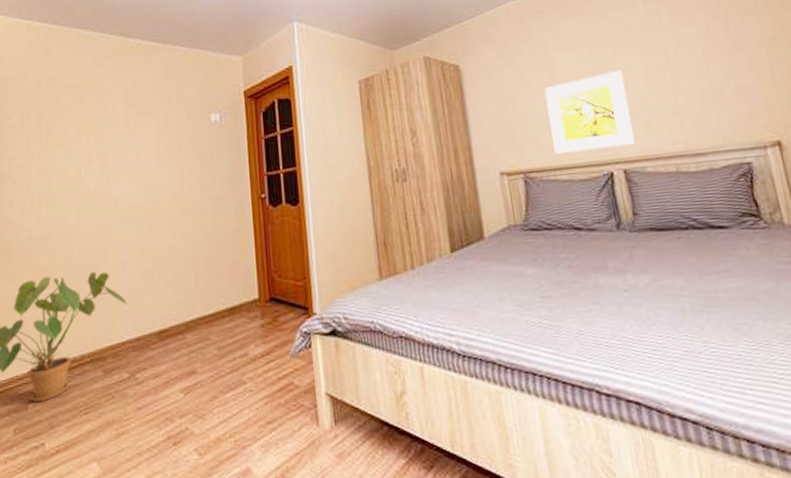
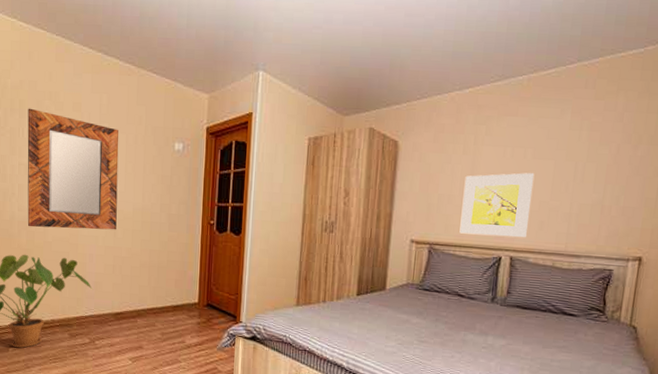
home mirror: none [46,107,152,242] -> present [27,108,119,230]

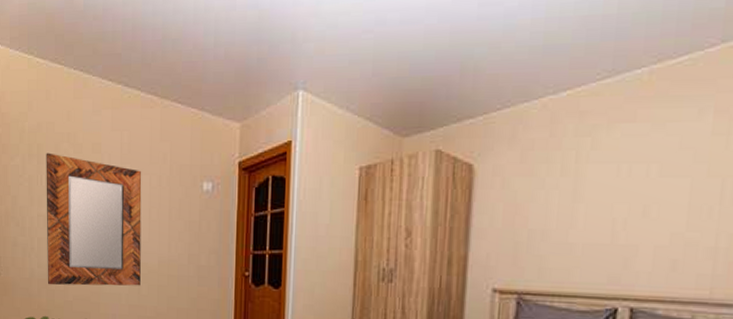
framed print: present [459,173,535,238] -> none [558,196,663,283]

